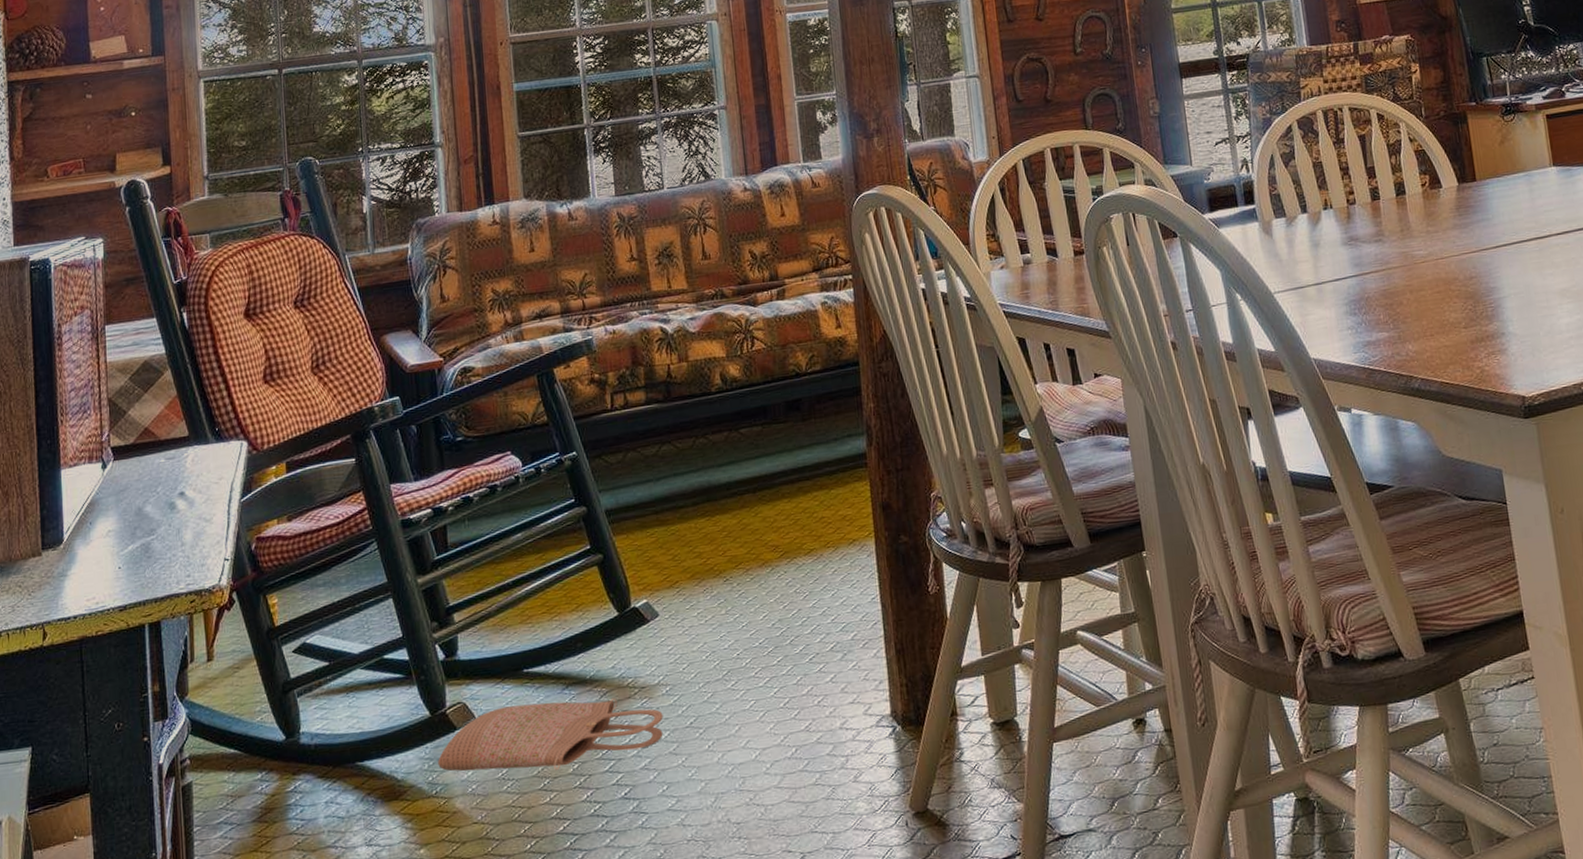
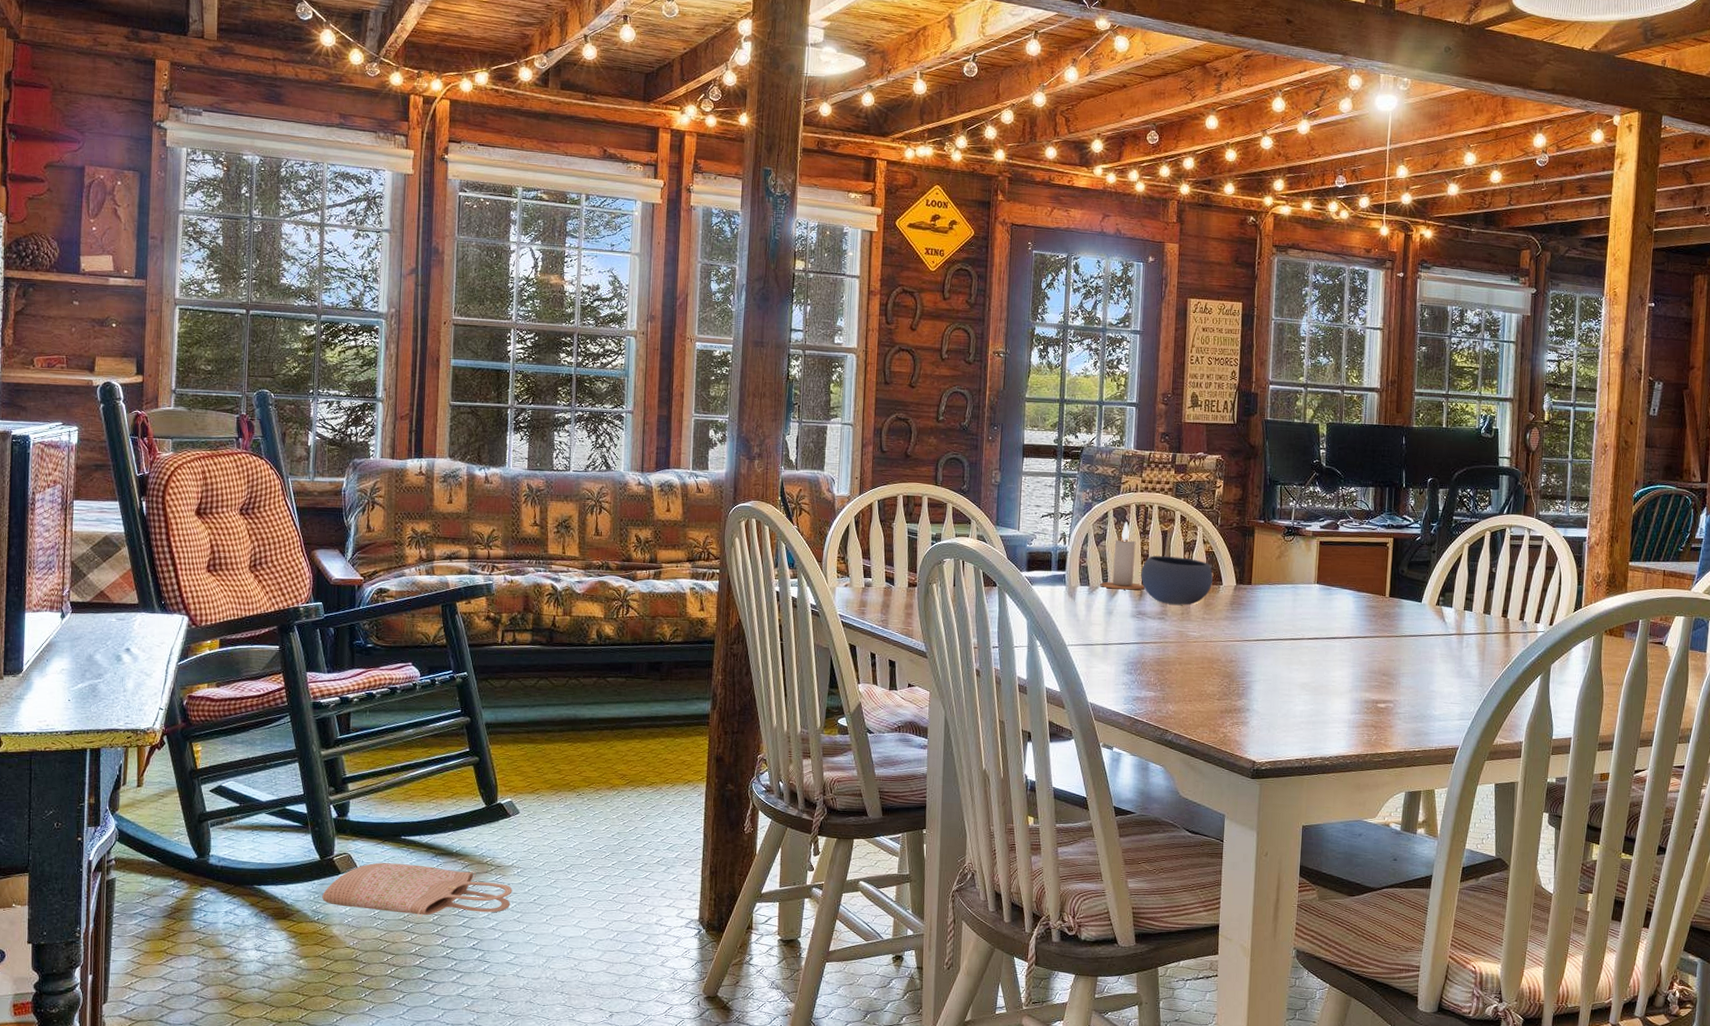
candle: none [1297,132,1353,216] -> present [1099,521,1146,590]
bowl: none [1343,162,1431,223] -> present [1141,555,1214,605]

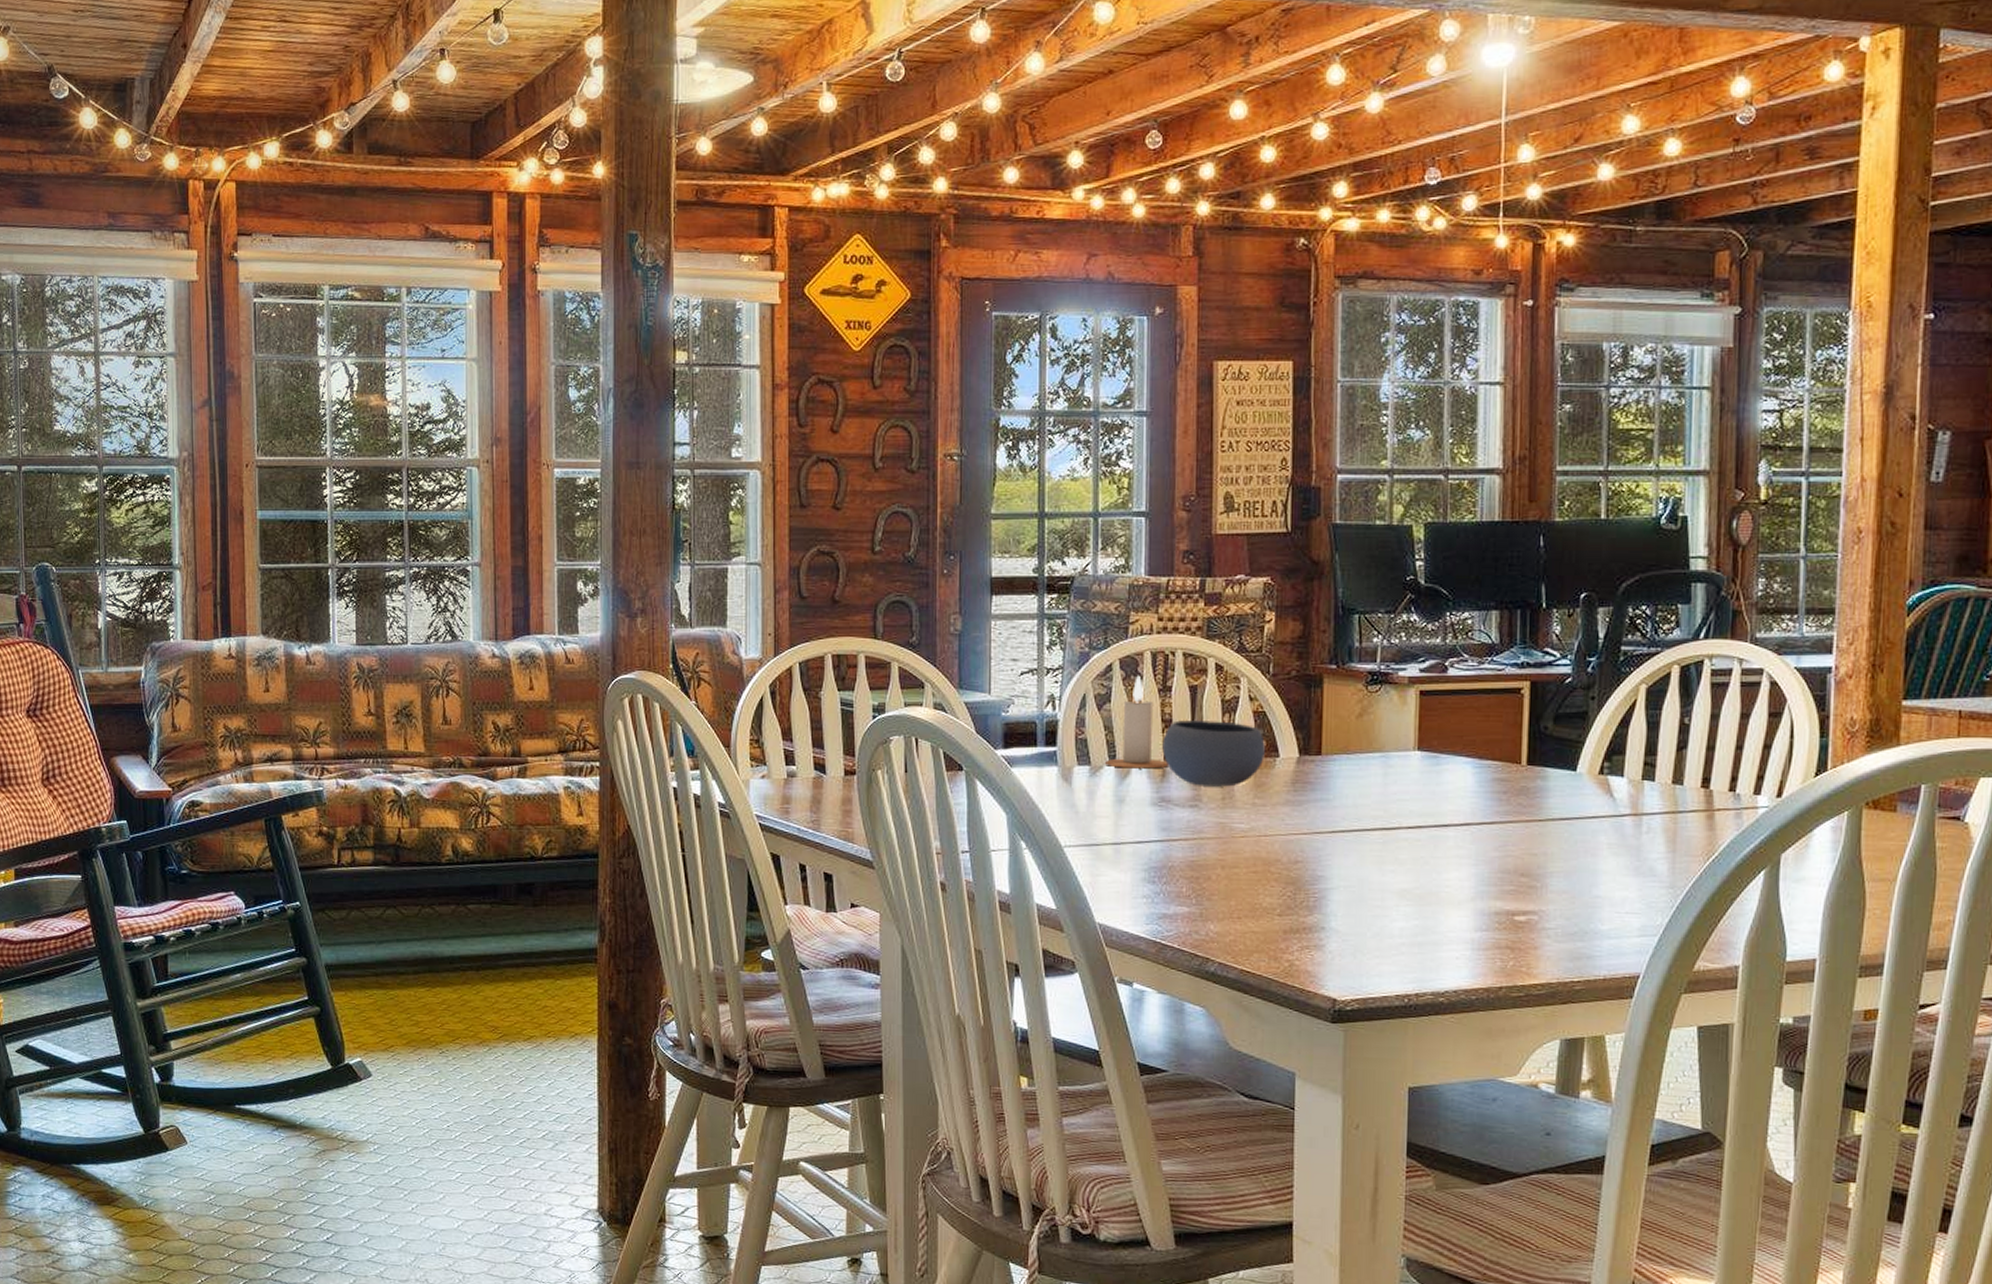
shopping bag: present [322,862,512,919] -> none [149,1137,369,1206]

